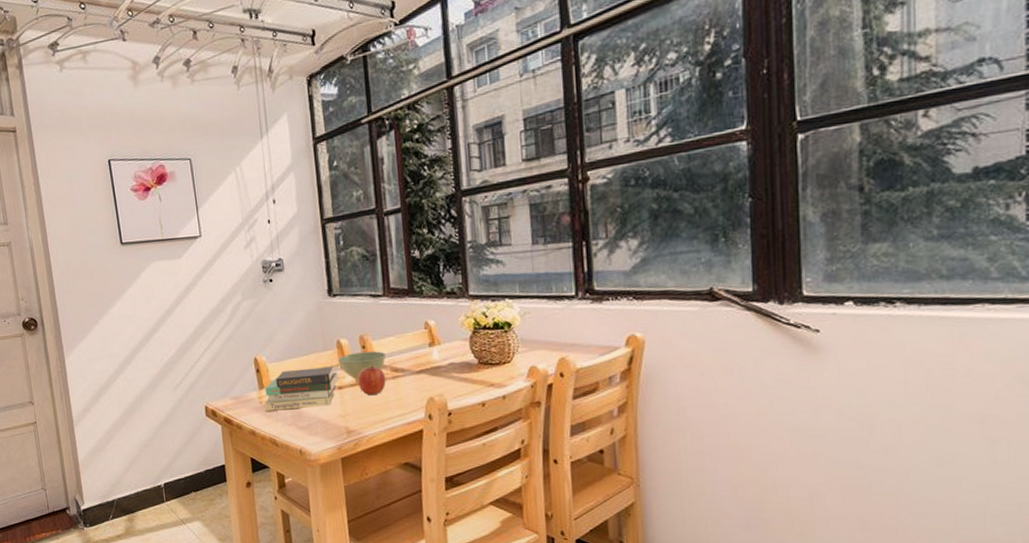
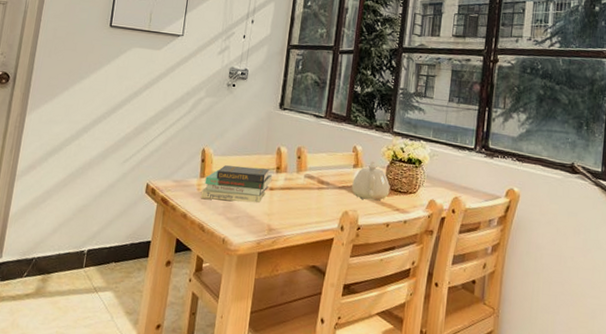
bowl: present [338,351,387,383] -> none [275,160,317,187]
fruit: present [357,364,386,395] -> none [287,173,313,200]
teapot: none [431,335,479,380] -> present [351,161,390,201]

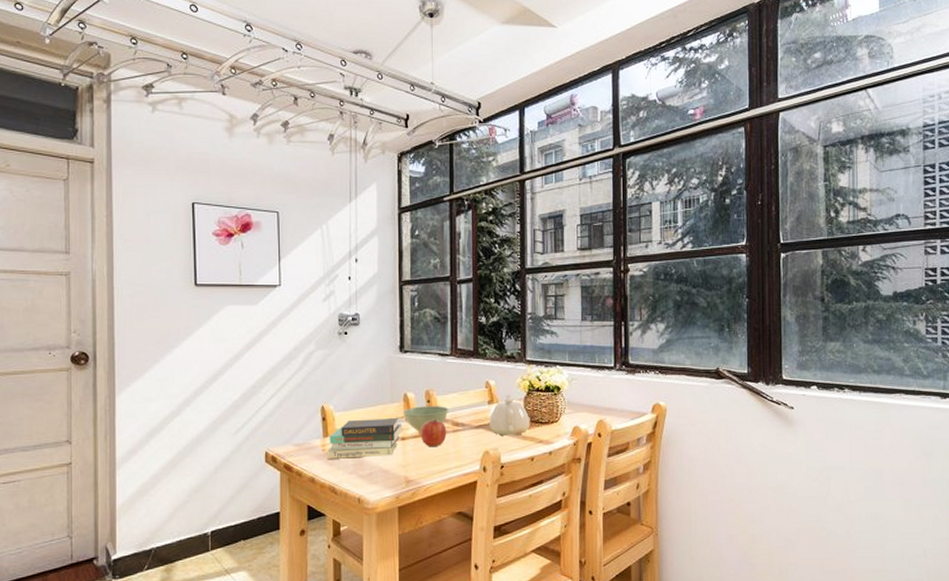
bowl: none [275,160,317,187] -> present [404,406,449,435]
fruit: none [287,173,313,200] -> present [420,418,447,446]

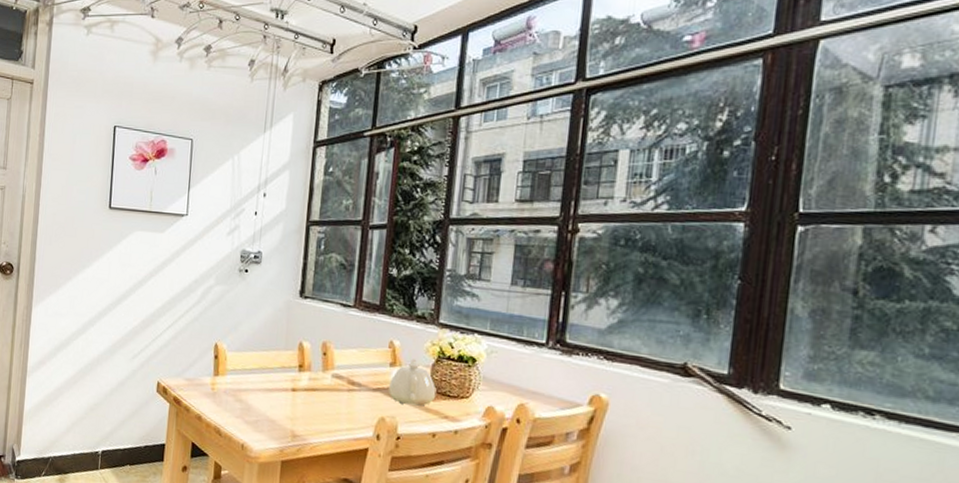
books: present [327,418,403,459] -> none [215,362,295,406]
bowl: present [404,406,449,435] -> none [297,357,346,389]
fruit: present [420,418,447,446] -> none [312,372,341,404]

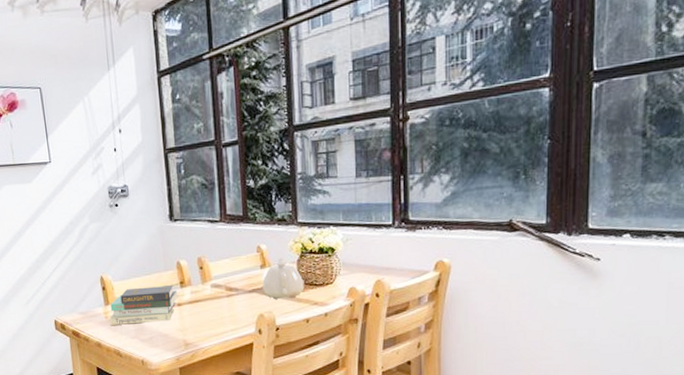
books: none [215,362,295,406] -> present [109,285,178,325]

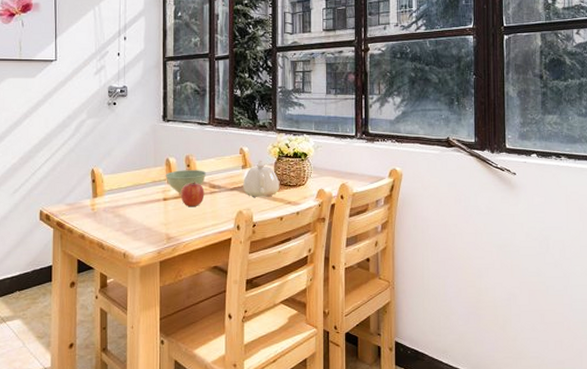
books: present [109,285,178,325] -> none [95,181,165,217]
bowl: none [178,272,222,300] -> present [166,170,207,196]
fruit: none [194,283,221,311] -> present [180,180,205,206]

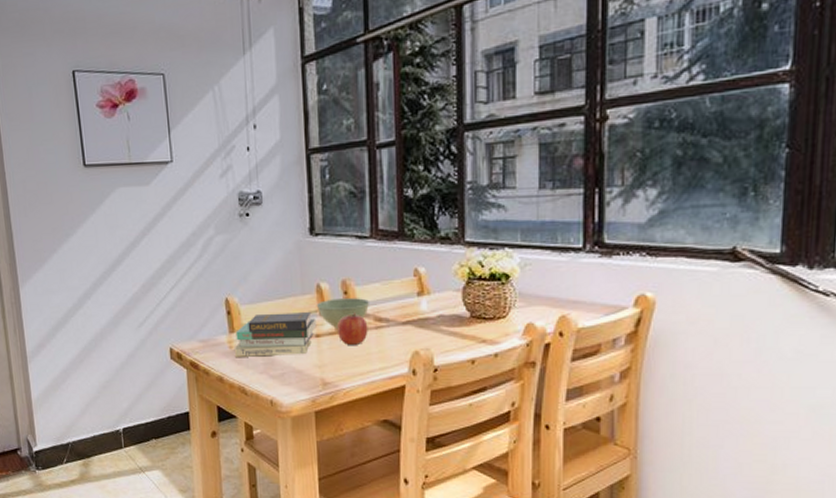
books: none [95,181,165,217] -> present [234,312,317,357]
teapot: present [242,160,280,197] -> none [418,284,471,334]

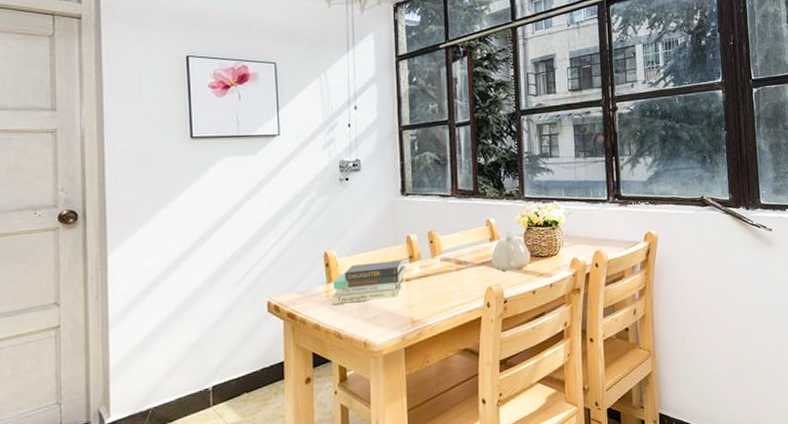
bowl: present [317,298,370,331] -> none [407,245,452,275]
fruit: present [336,312,368,345] -> none [423,257,451,286]
teapot: none [418,284,471,334] -> present [490,231,531,271]

